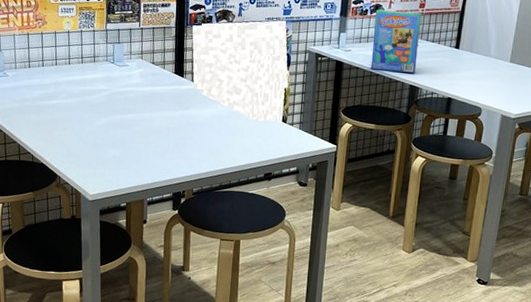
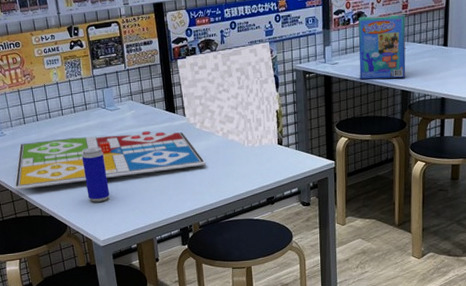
gameboard: none [8,86,208,133] -> present [14,131,206,190]
beverage can: none [82,99,106,156] -> present [81,147,110,202]

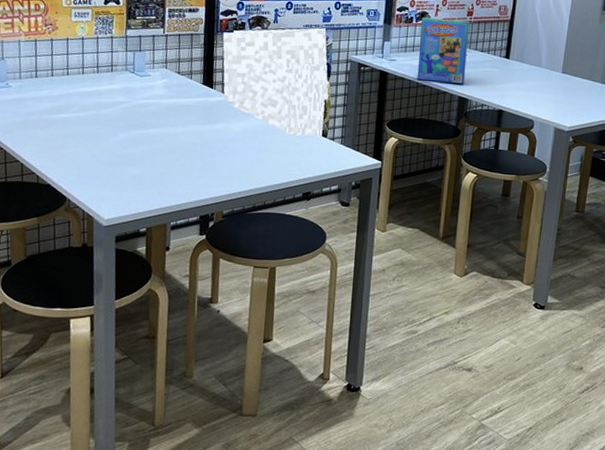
gameboard: present [14,131,206,190] -> none [10,99,240,151]
beverage can: present [81,147,110,202] -> none [97,113,124,175]

